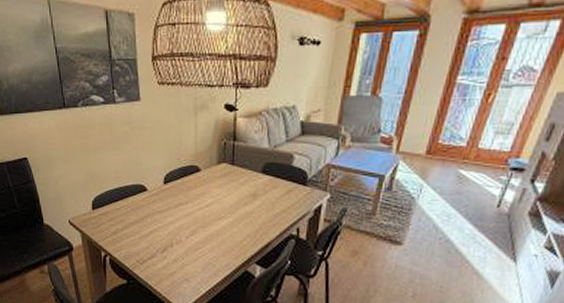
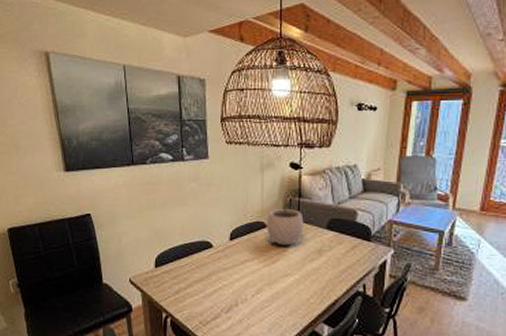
plant pot: none [200,144,238,190] -> present [266,201,304,246]

